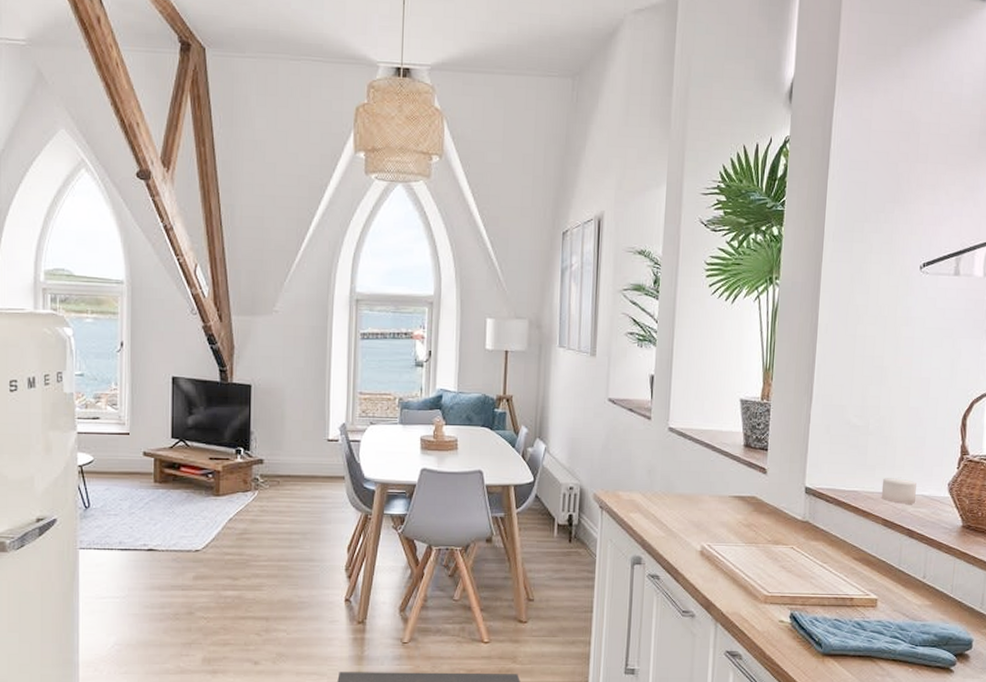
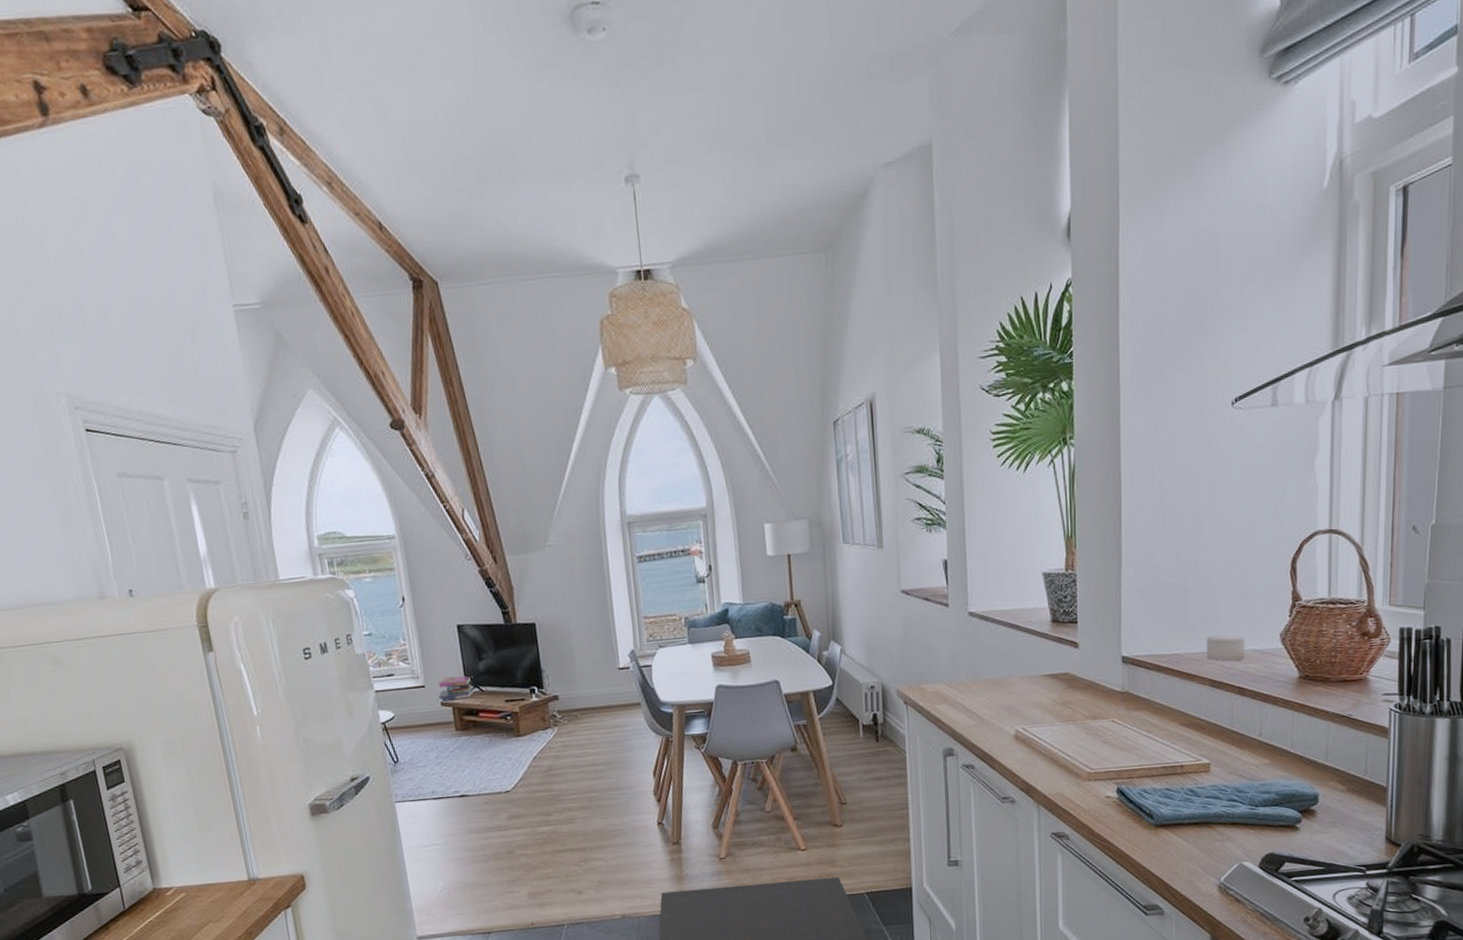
books: none [142,428,180,452] -> present [438,676,475,701]

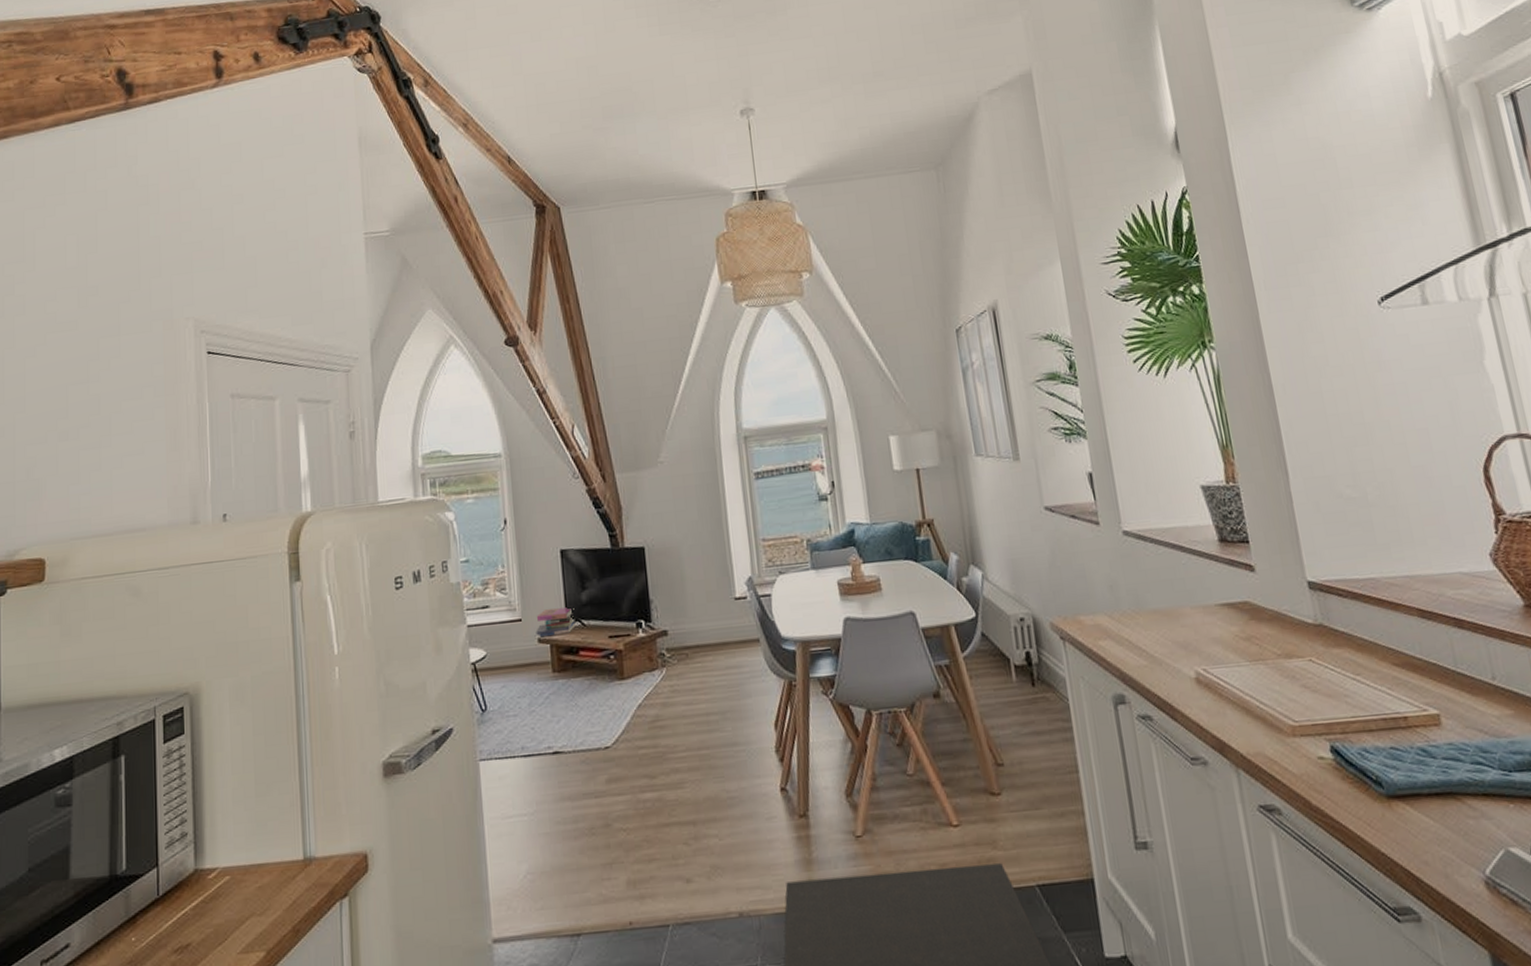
candle: present [1206,634,1244,662] -> none [1402,555,1453,588]

